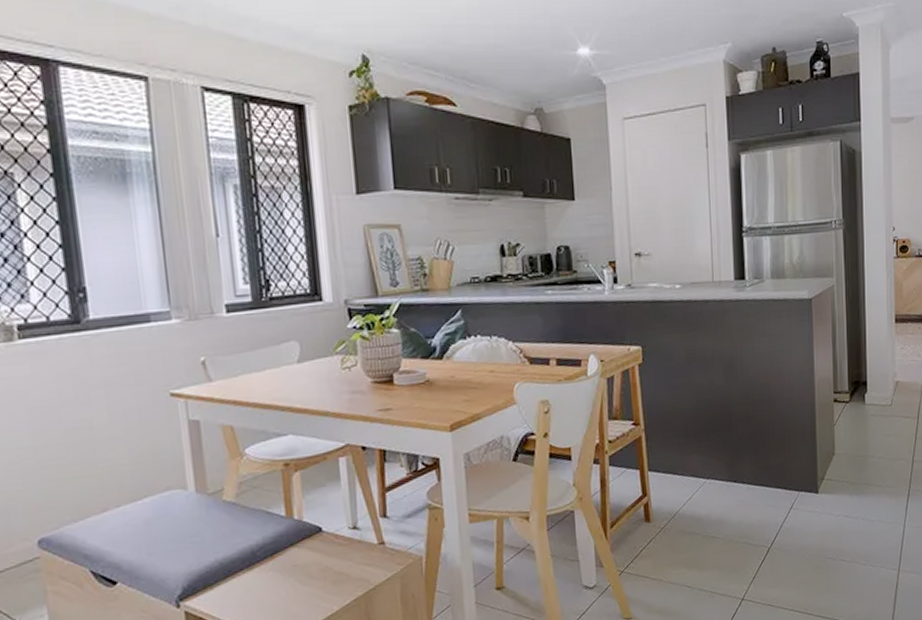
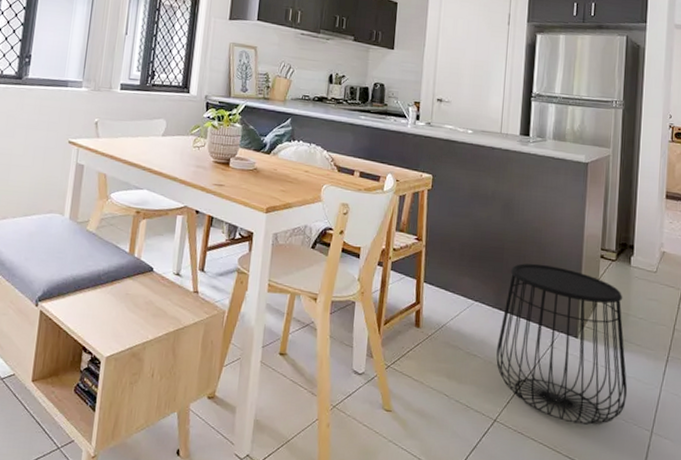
side table: none [736,421,873,582] -> present [496,263,628,425]

